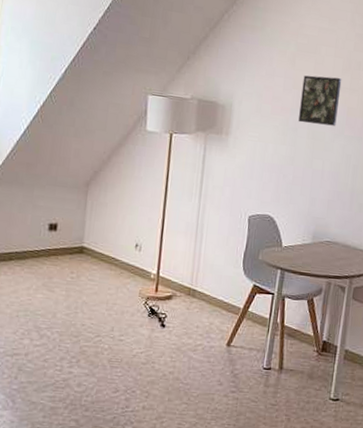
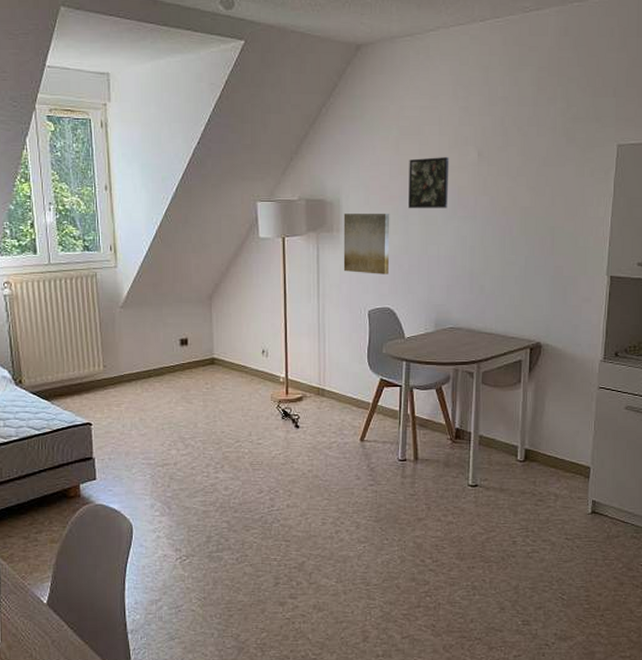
wall art: none [228,118,280,183] -> present [343,213,390,274]

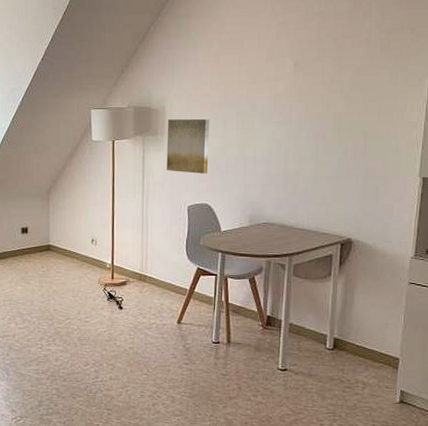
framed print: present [408,157,449,209] -> none [227,68,267,115]

